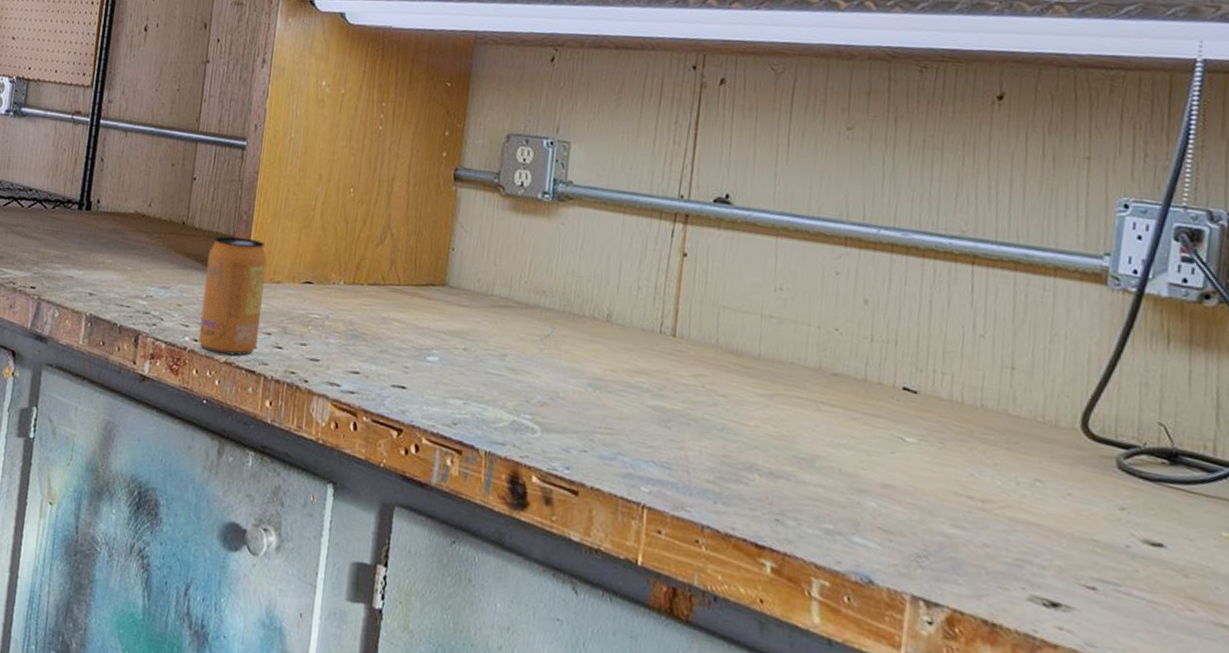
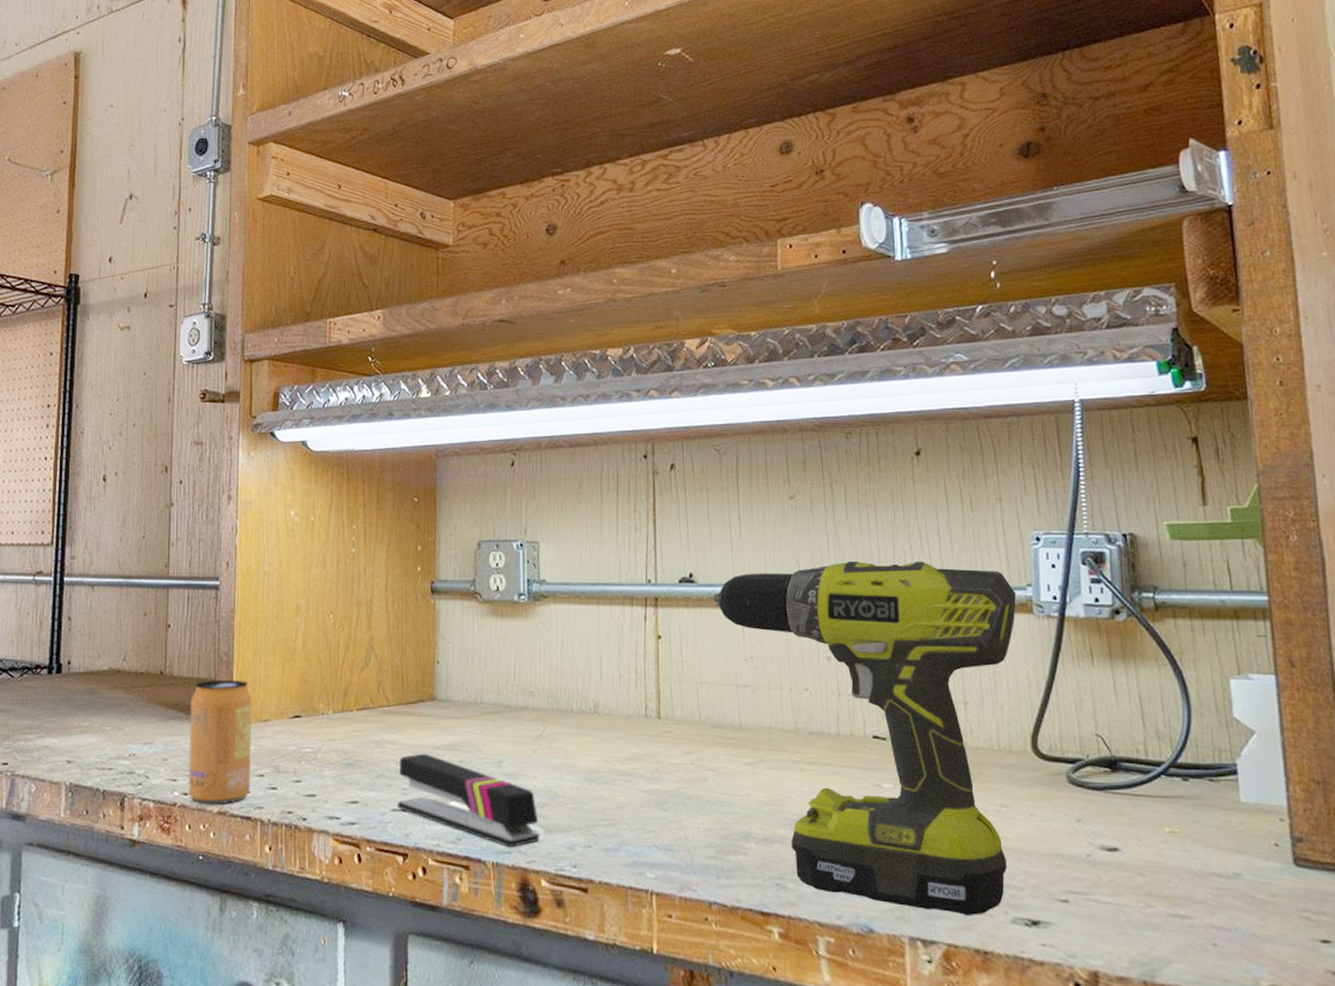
stapler: none [397,335,537,440] -> present [397,753,539,847]
power drill: none [748,202,1091,586] -> present [713,561,1017,915]

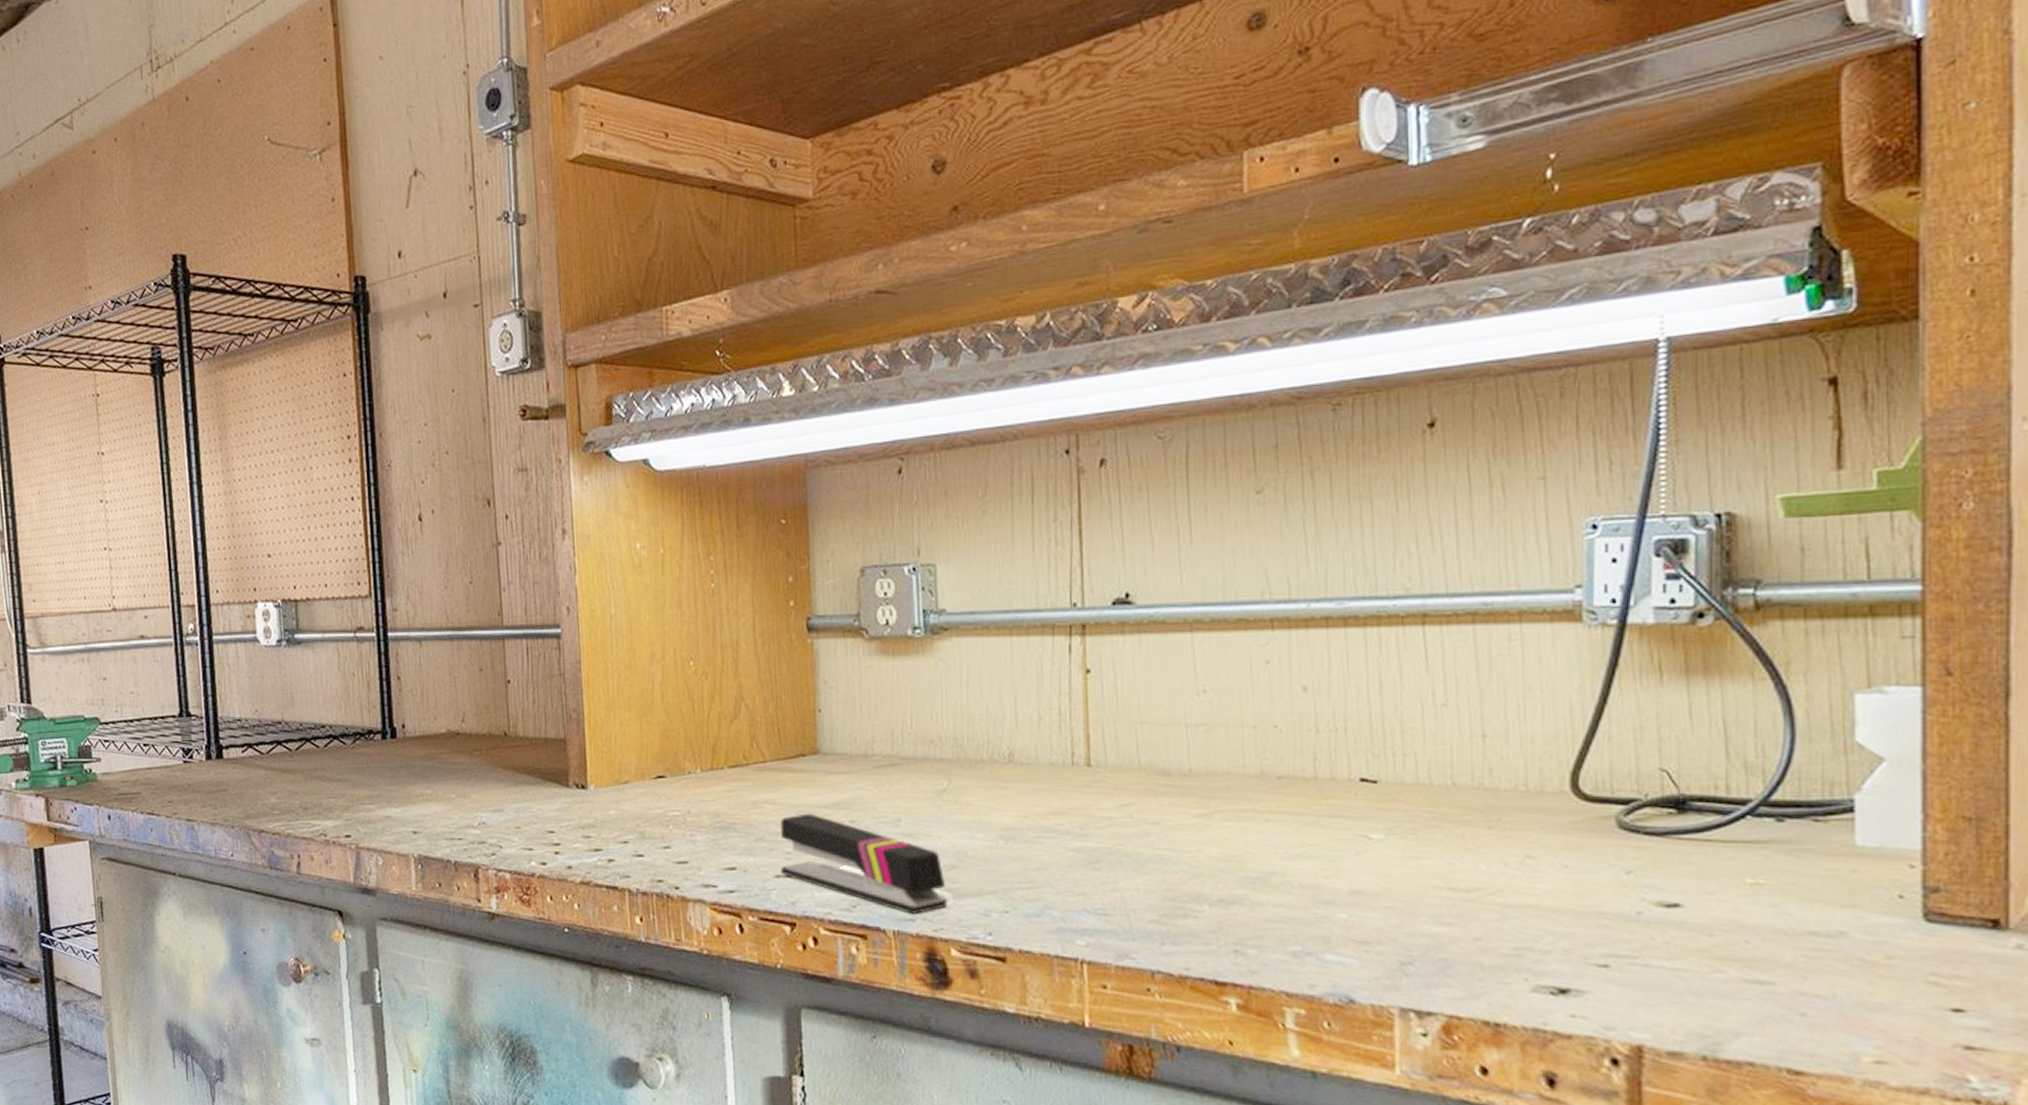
beverage can: present [188,679,253,805] -> none [540,738,615,874]
power drill: present [713,561,1017,915] -> none [1156,562,1560,983]

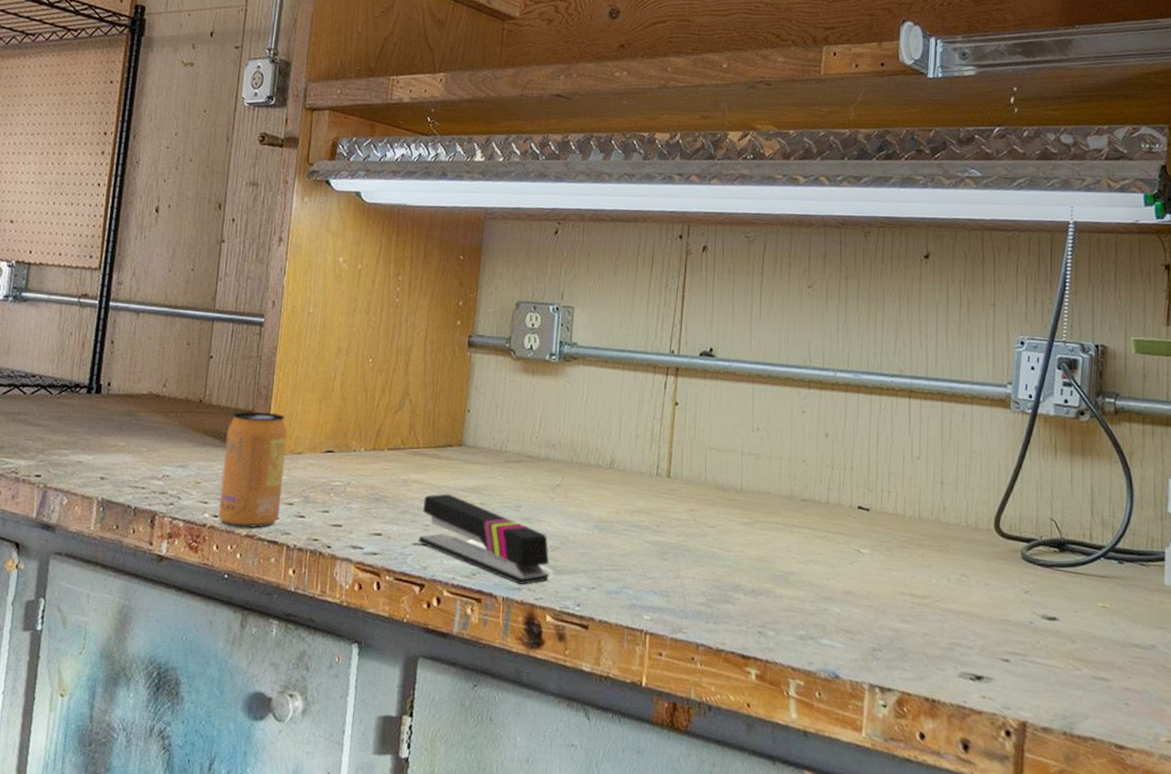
beverage can: none [540,738,615,874] -> present [218,411,288,529]

